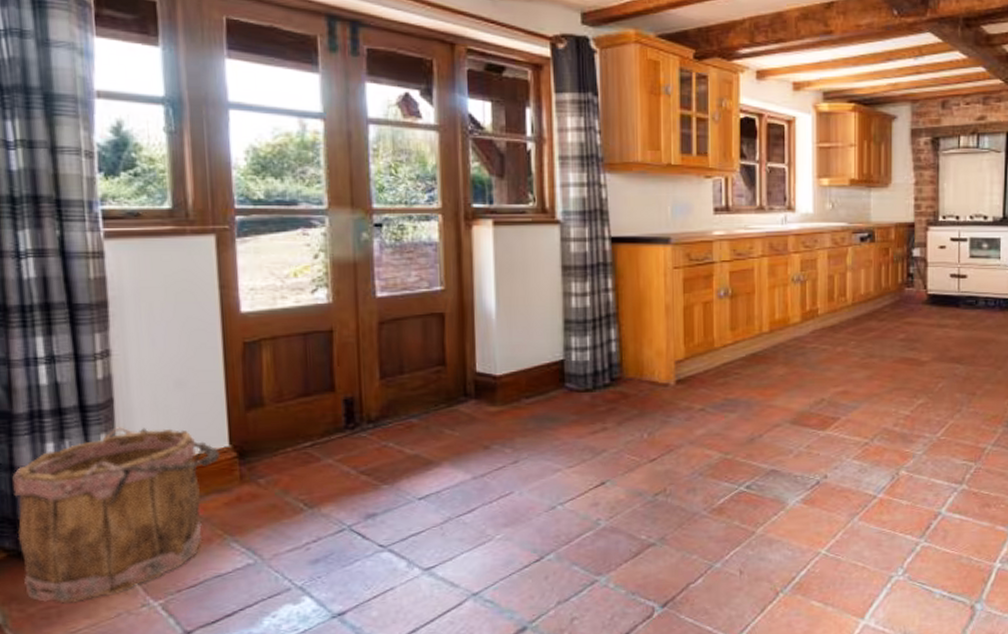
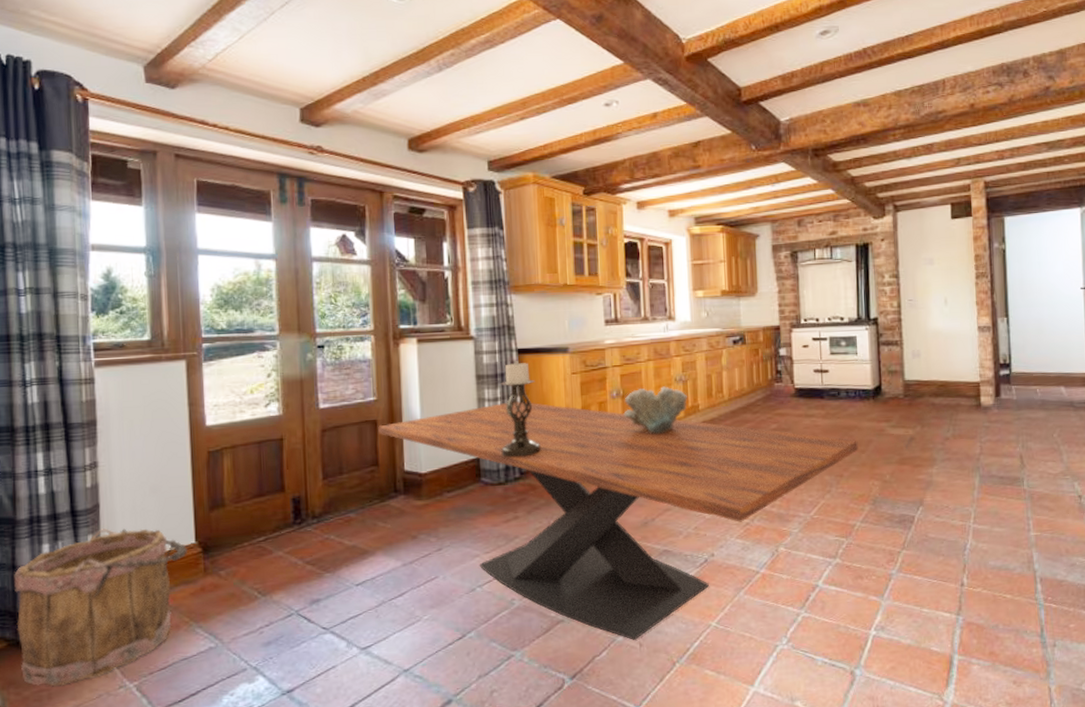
dining table: none [446,297,995,567] -> present [378,401,859,640]
candle holder: none [589,251,636,361] -> present [500,361,542,458]
decorative bowl: none [731,286,805,340] -> present [623,386,688,434]

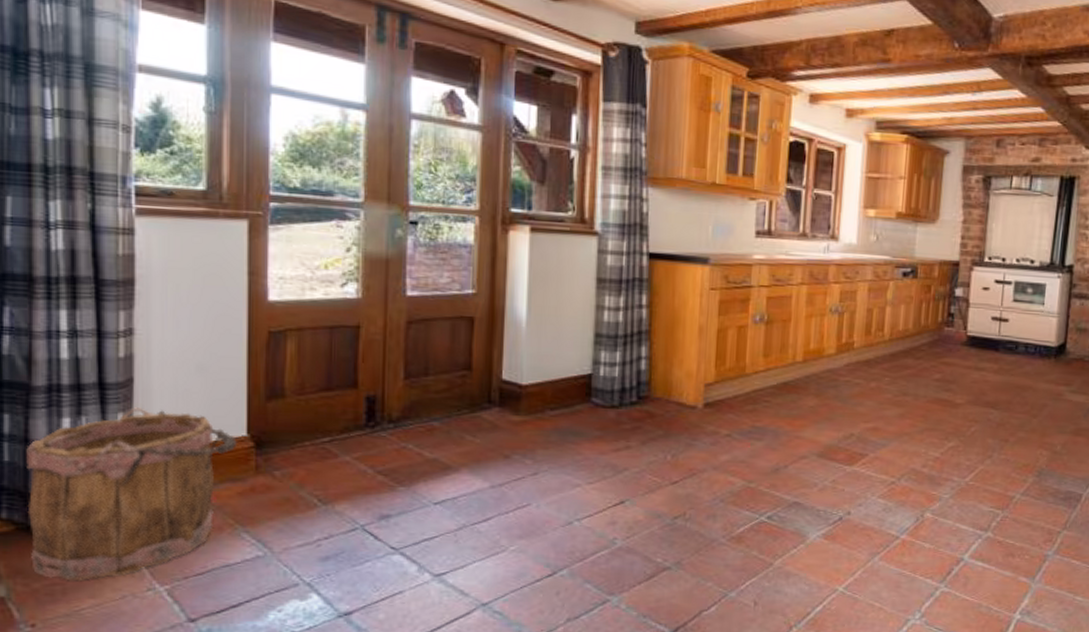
dining table: present [378,401,859,640] -> none [475,314,1031,597]
candle holder: present [500,361,542,458] -> none [618,267,666,379]
decorative bowl: present [623,386,688,434] -> none [765,314,842,370]

